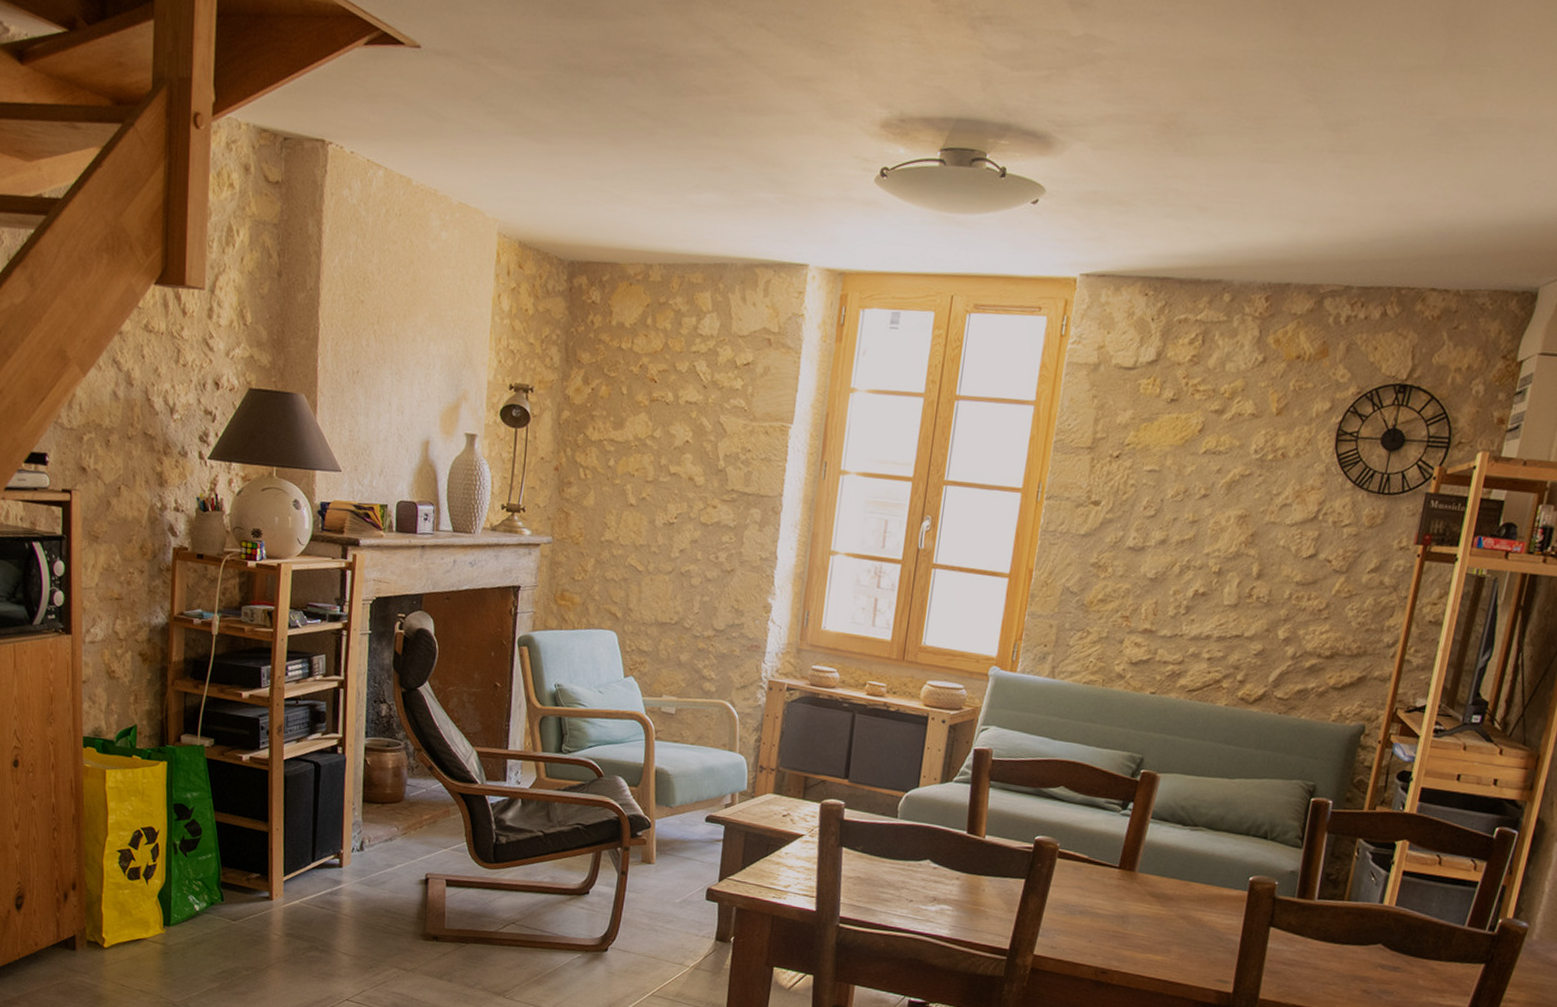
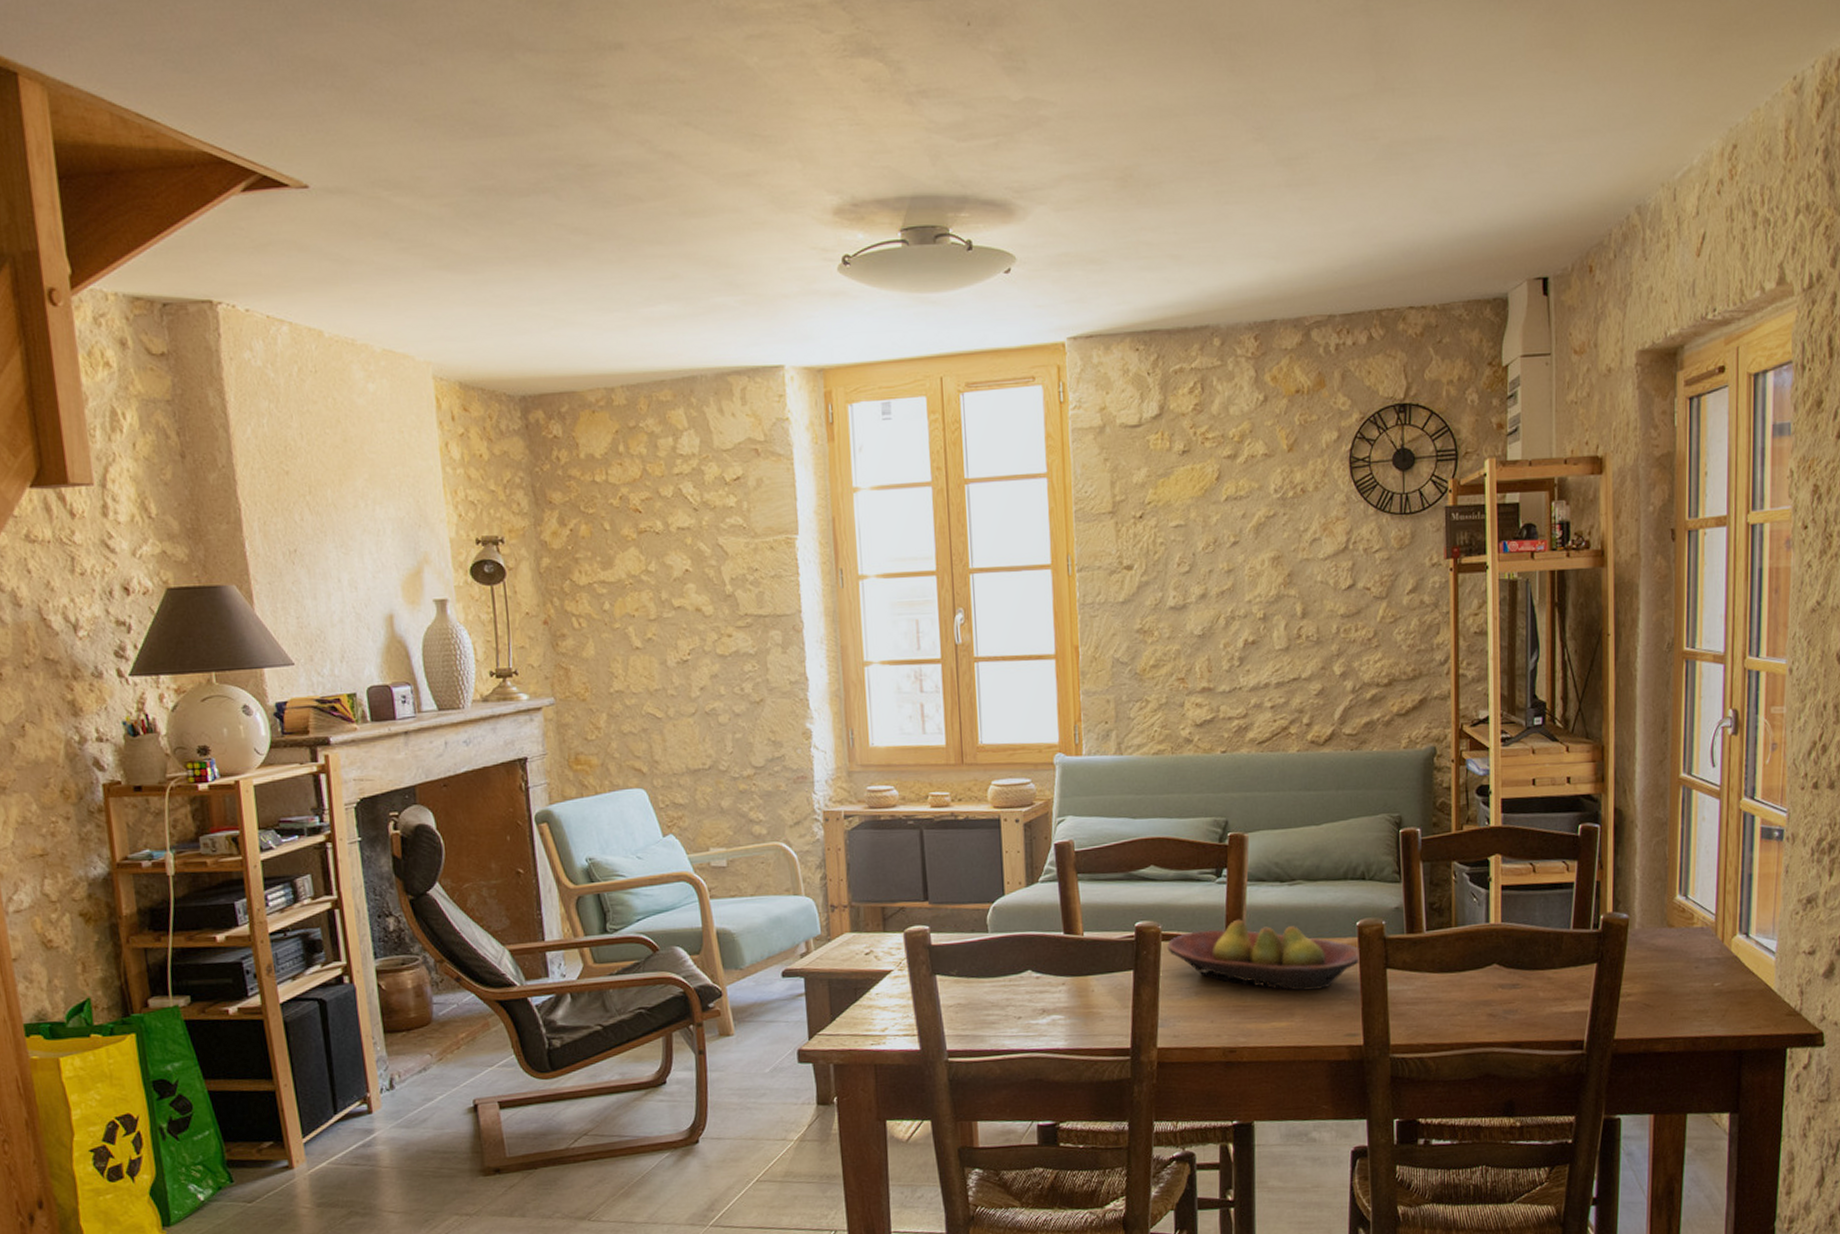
fruit bowl: none [1061,852,1247,933] -> present [1167,919,1360,991]

